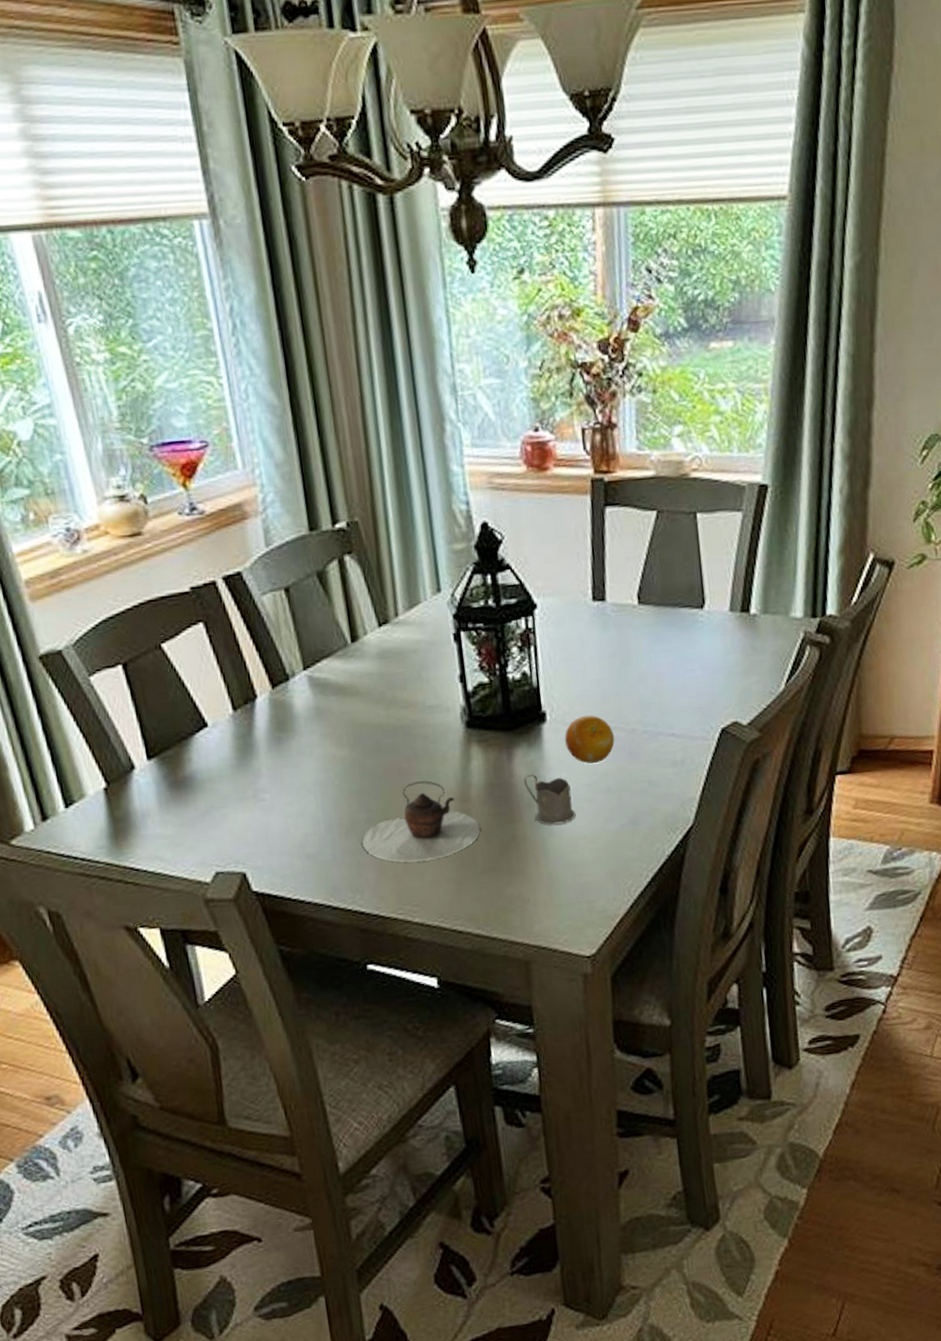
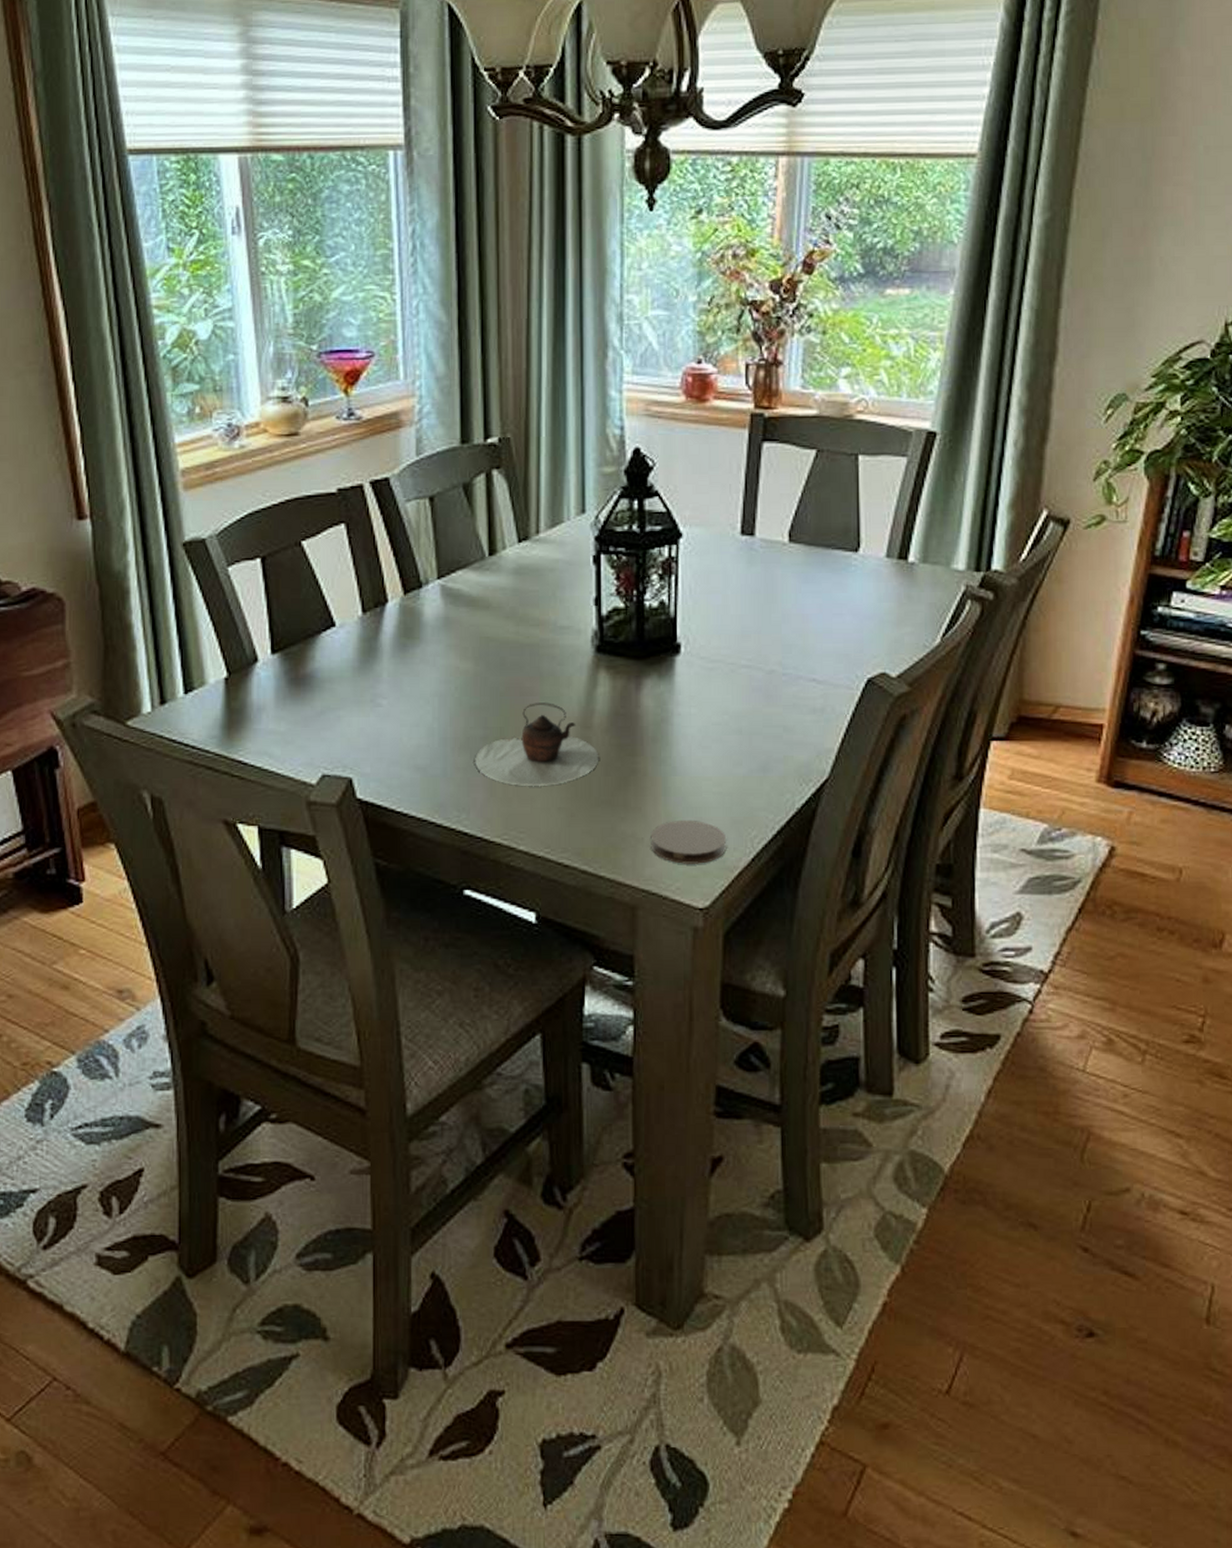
tea glass holder: present [524,774,576,825] -> none [651,707,702,762]
coaster: none [535,877,607,918] -> present [651,821,727,864]
fruit: present [565,715,615,764] -> none [698,651,751,703]

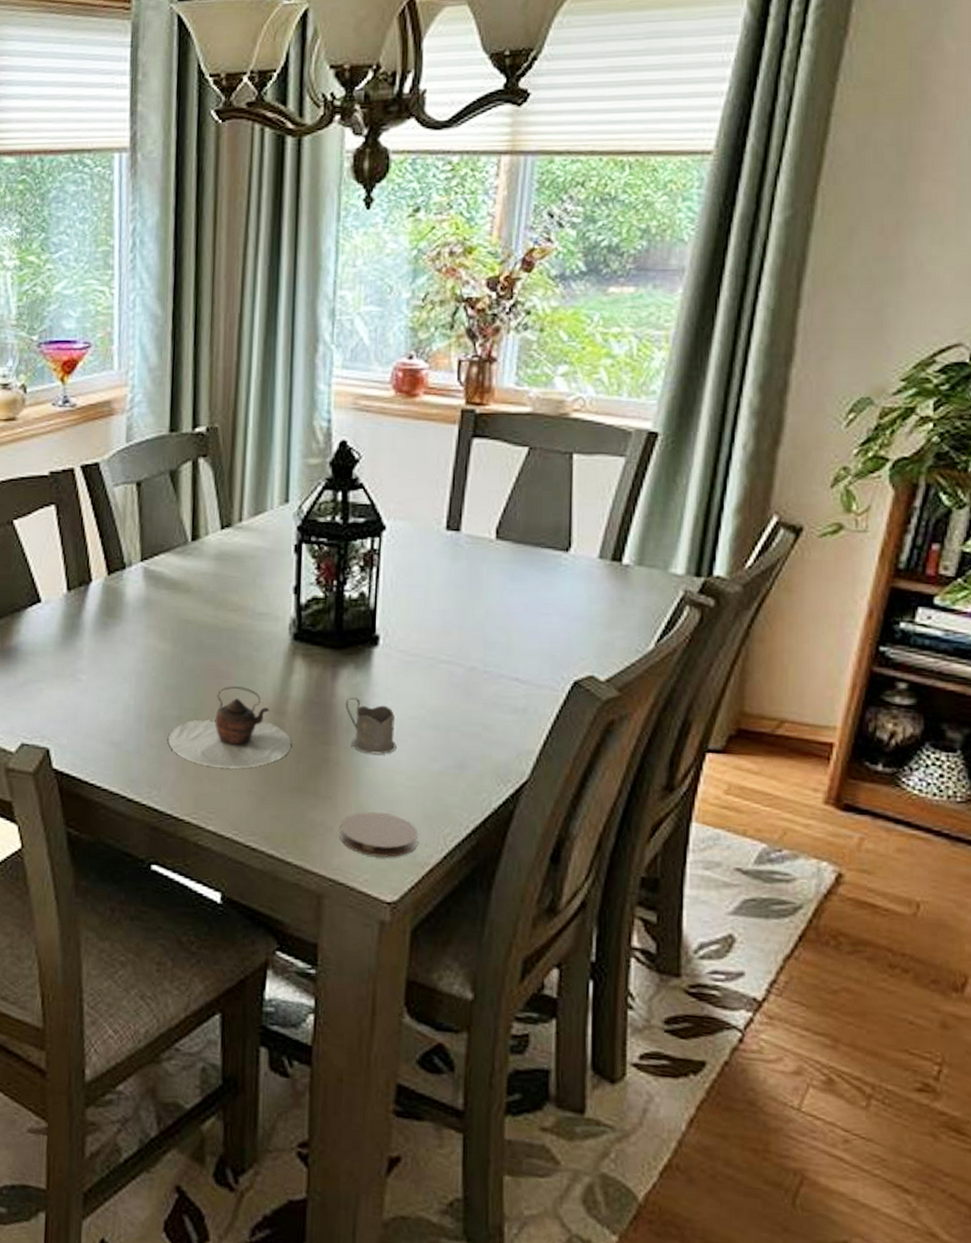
tea glass holder: none [651,707,702,762] -> present [345,697,396,755]

